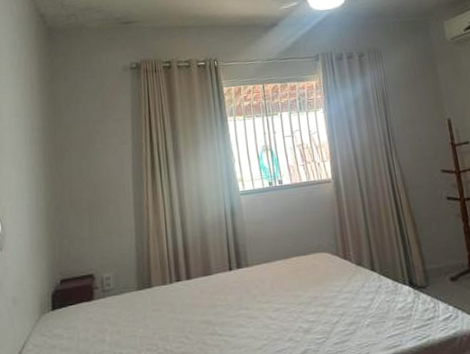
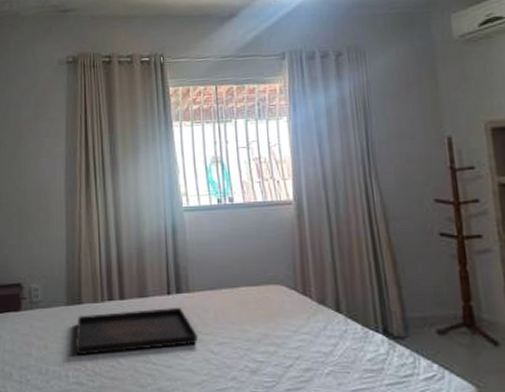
serving tray: none [146,280,258,336] -> present [75,307,198,356]

